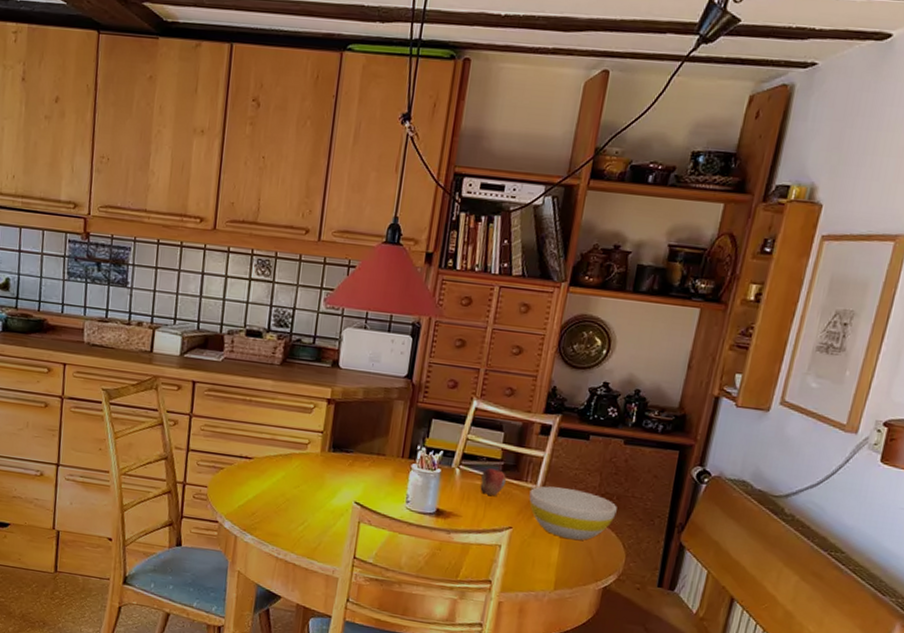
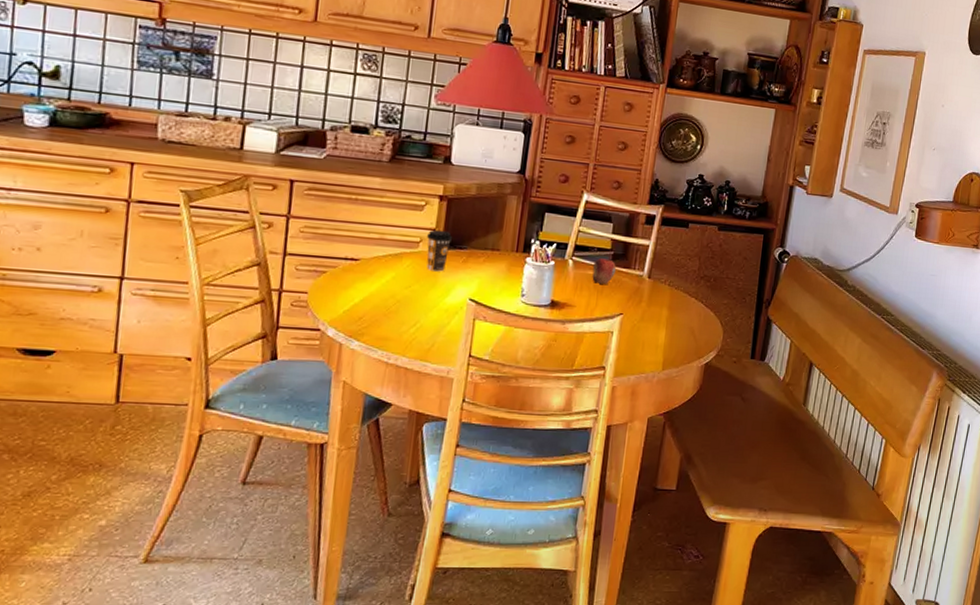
coffee cup: none [314,432,340,474] -> present [426,229,453,272]
bowl: present [529,486,617,540] -> none [637,272,714,322]

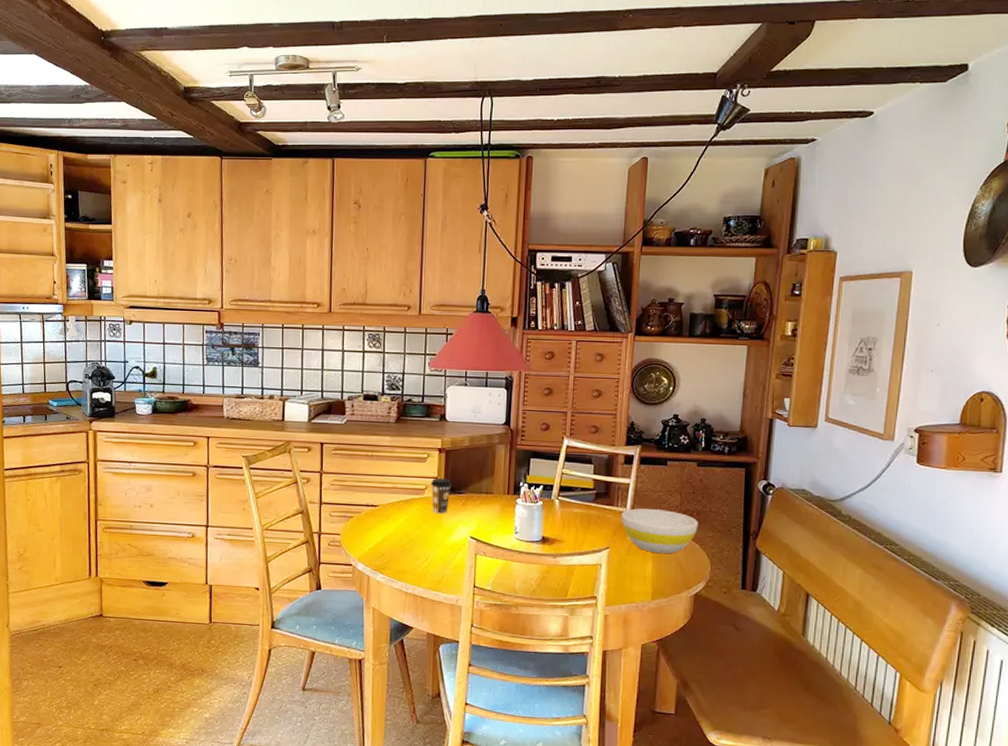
fruit: present [592,256,617,284] -> none [578,495,600,521]
bowl: none [637,272,714,322] -> present [621,508,698,554]

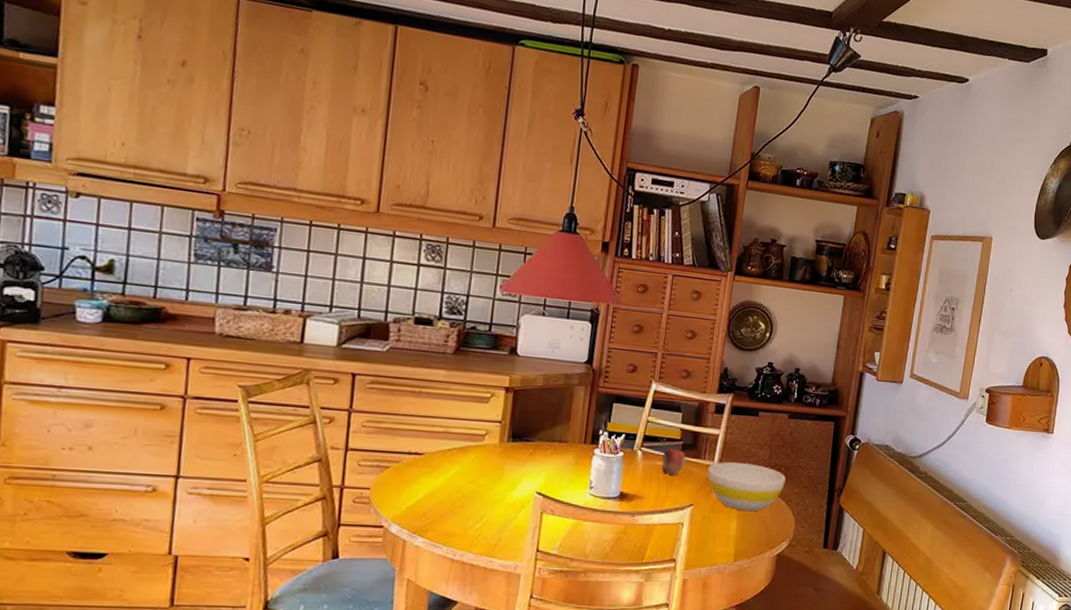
coffee cup: present [430,478,453,514] -> none [492,422,519,465]
fruit: none [578,495,600,521] -> present [661,447,687,475]

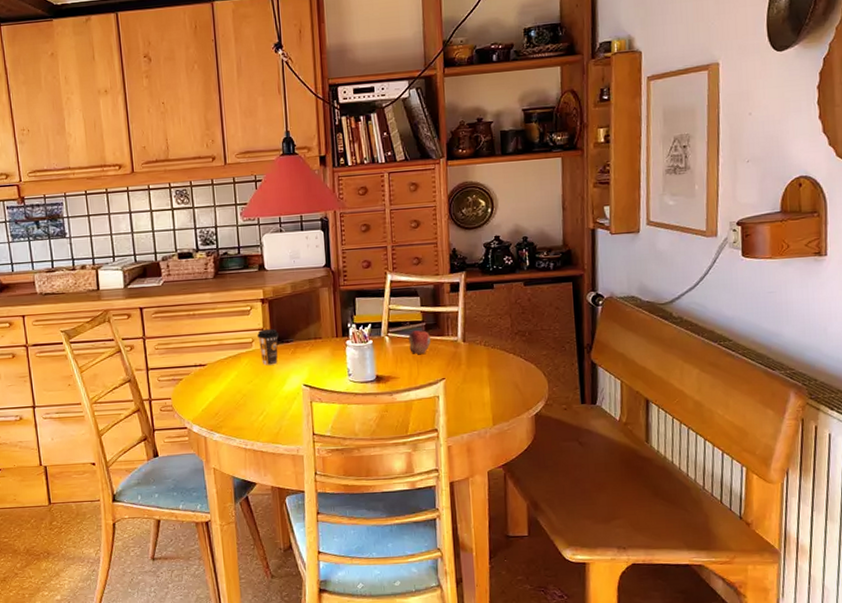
coffee cup: none [492,422,519,465] -> present [256,328,279,365]
bowl: present [707,462,786,512] -> none [453,333,531,379]

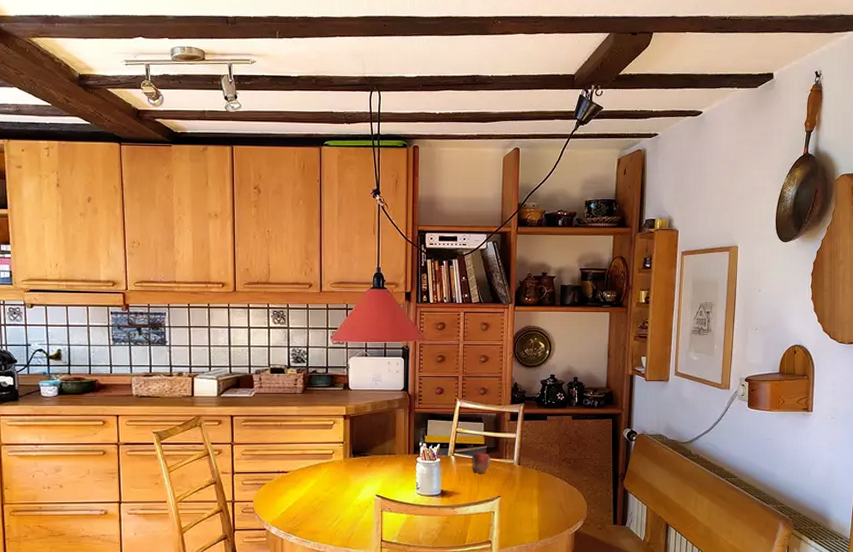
coffee cup: present [256,328,279,365] -> none [337,442,358,476]

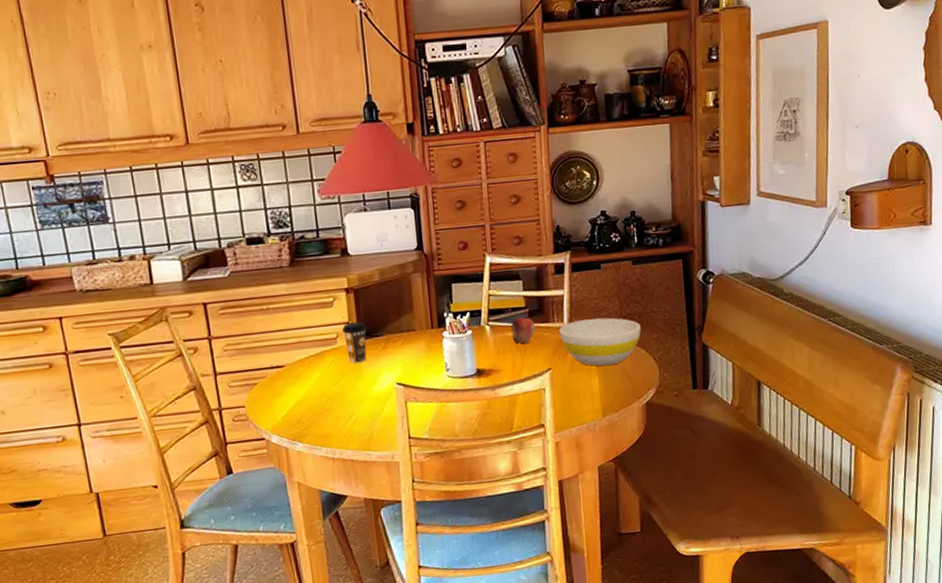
coffee cup: none [337,442,358,476] -> present [341,321,368,364]
bowl: none [510,459,575,499] -> present [559,317,641,366]

